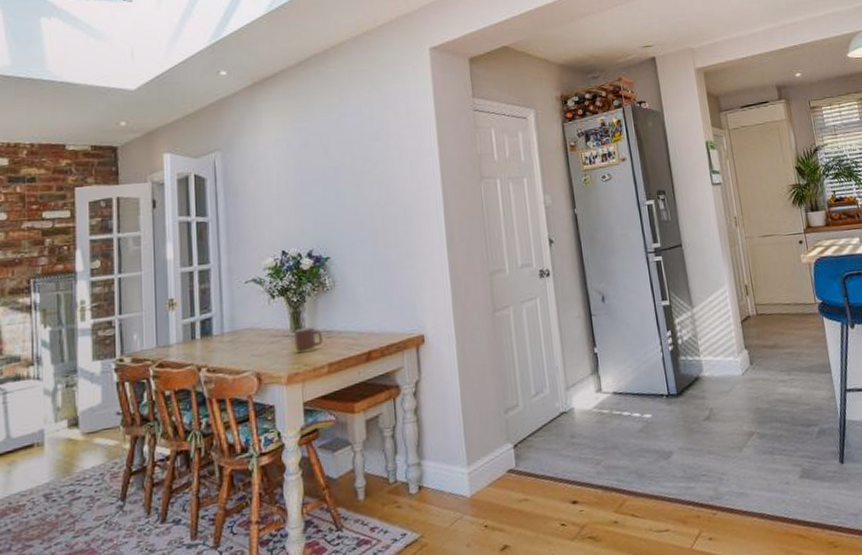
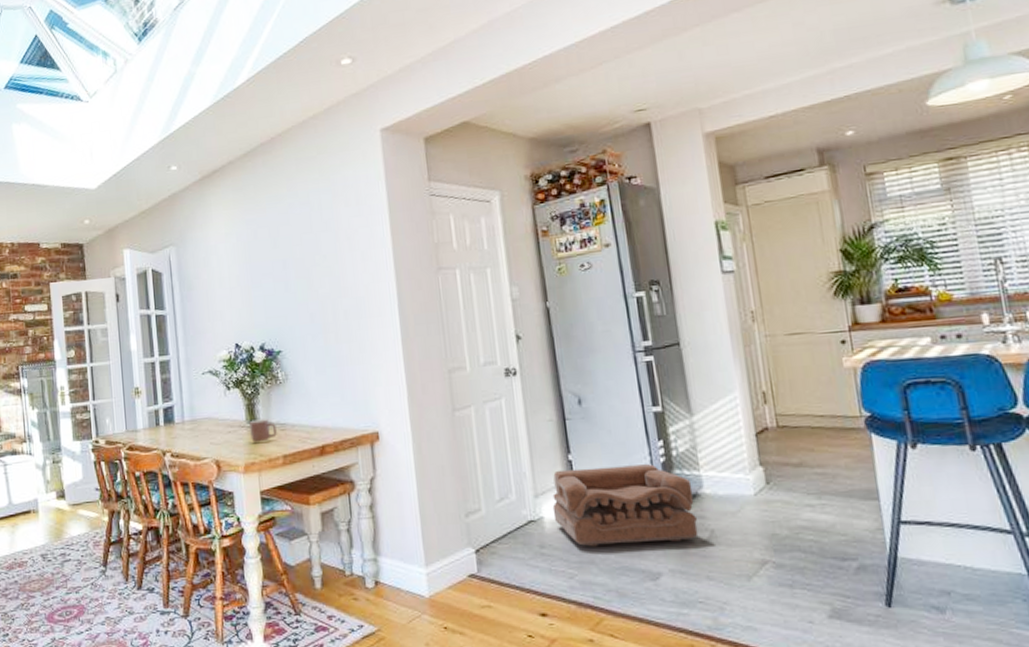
dog bed: none [581,352,700,433] -> present [552,464,698,547]

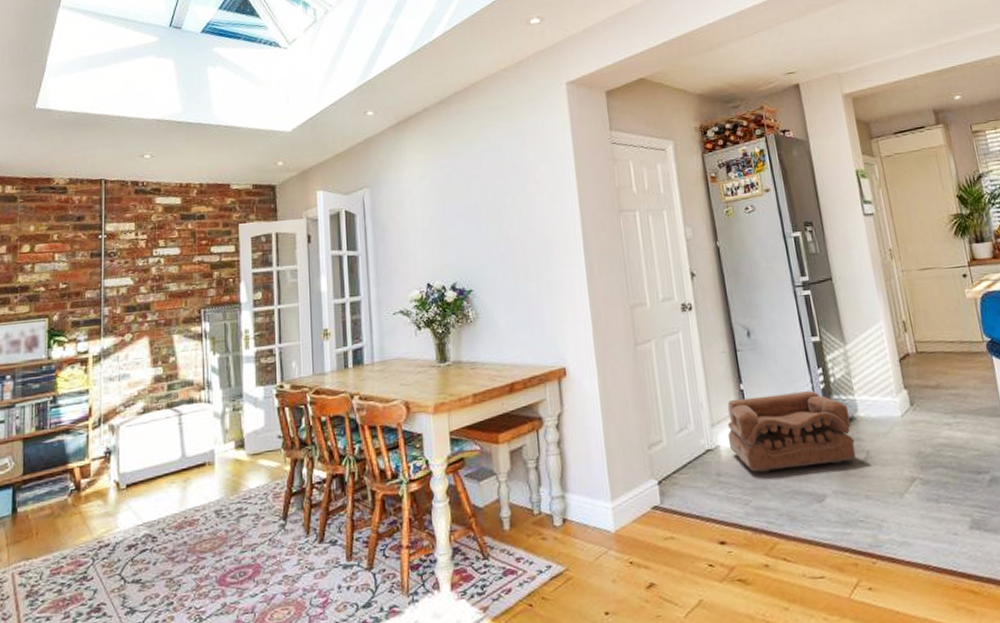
mug: present [249,419,277,444] -> none [440,358,467,384]

